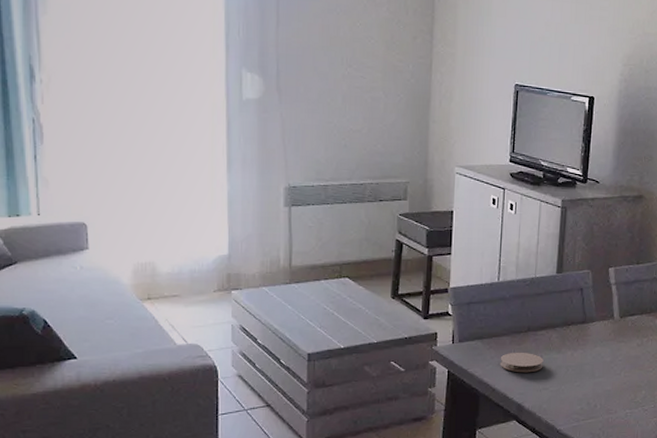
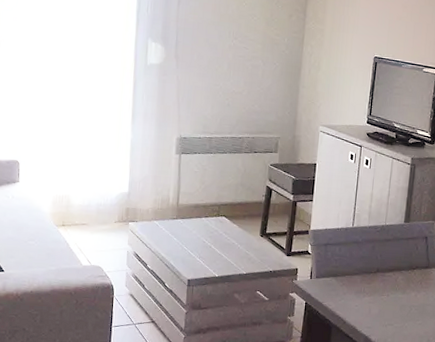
coaster: present [500,352,544,373] -> none [351,290,390,309]

